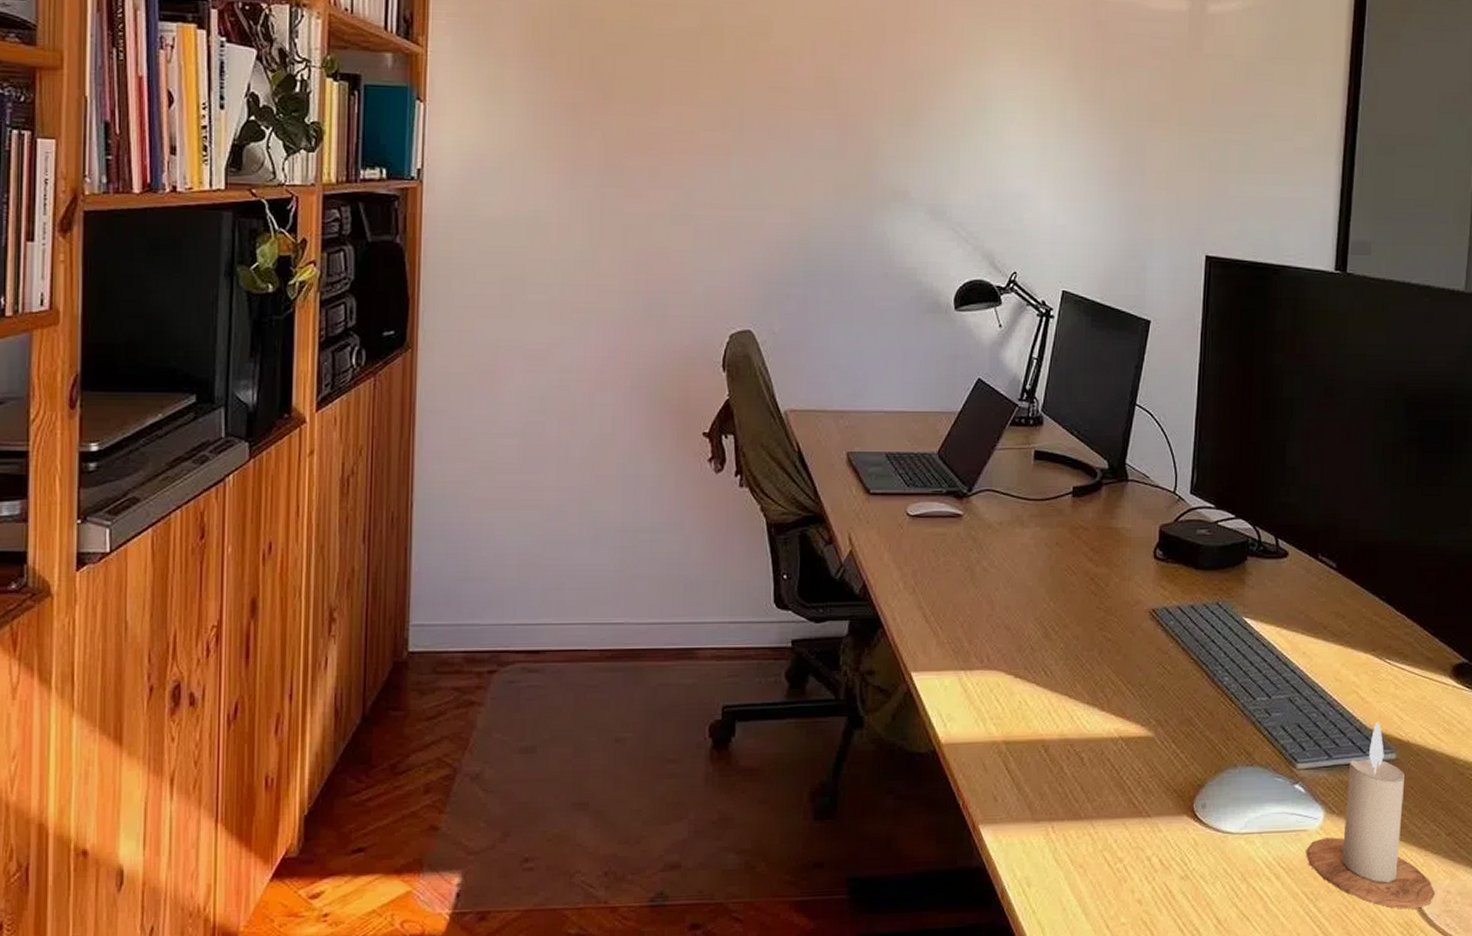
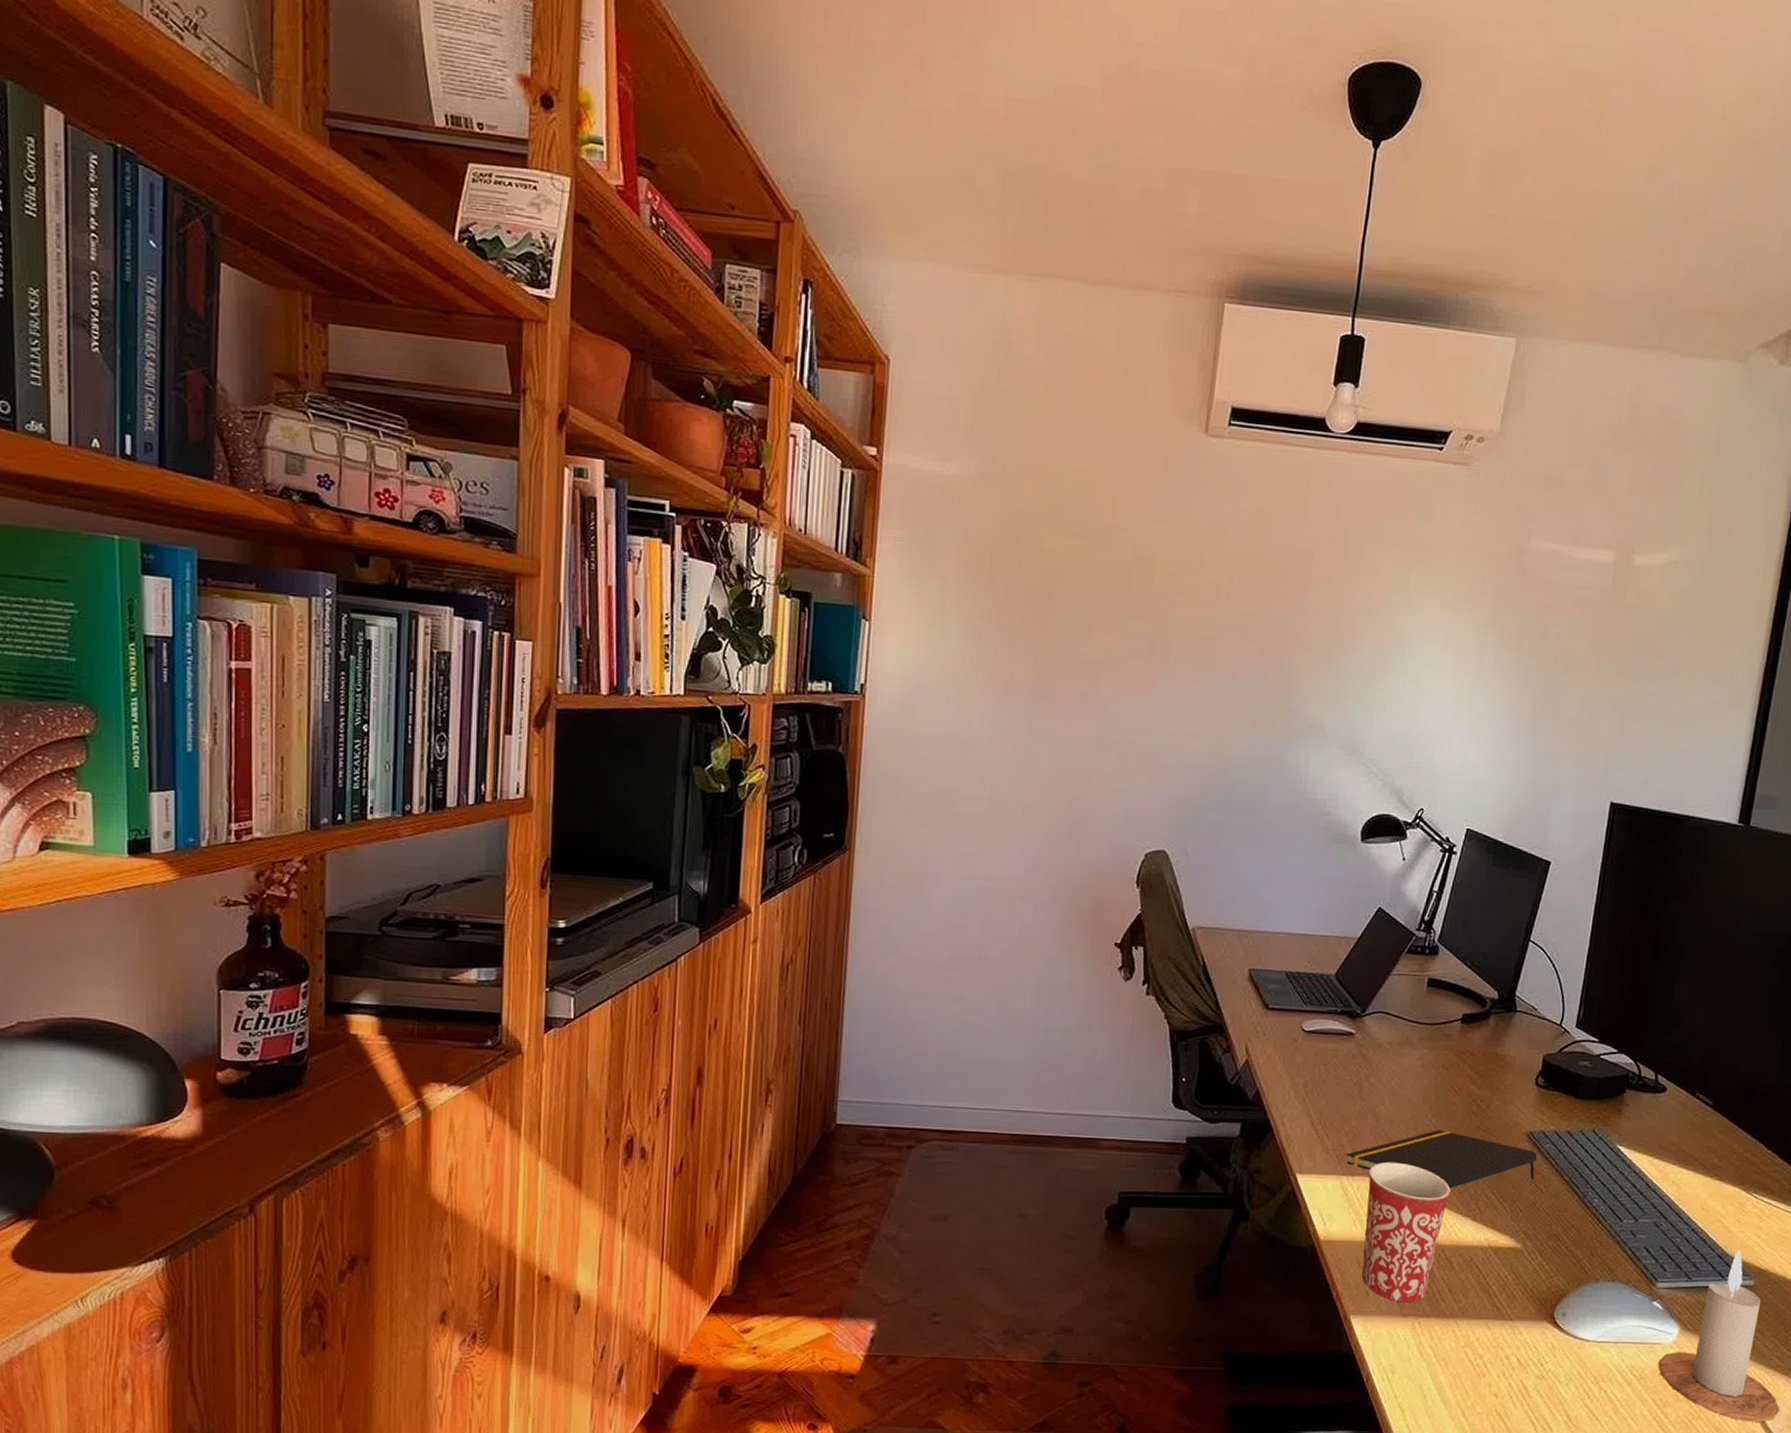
notepad: none [963,613,1163,677] -> present [1346,1129,1538,1189]
mug: none [987,651,1075,807] -> present [1361,1161,1451,1303]

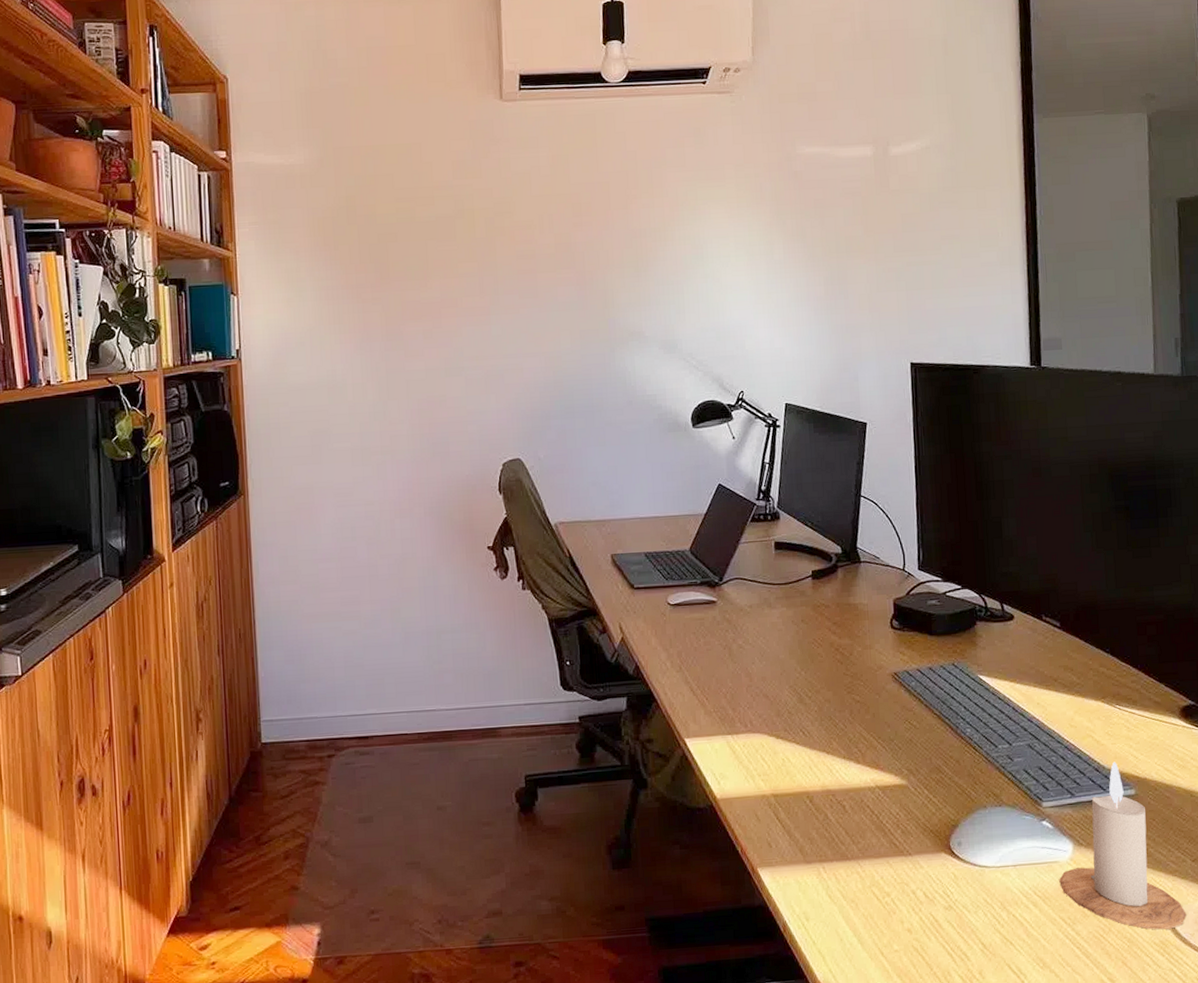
notepad: present [1346,1129,1538,1189] -> none [728,680,906,736]
mug: present [1361,1161,1451,1303] -> none [751,716,831,851]

